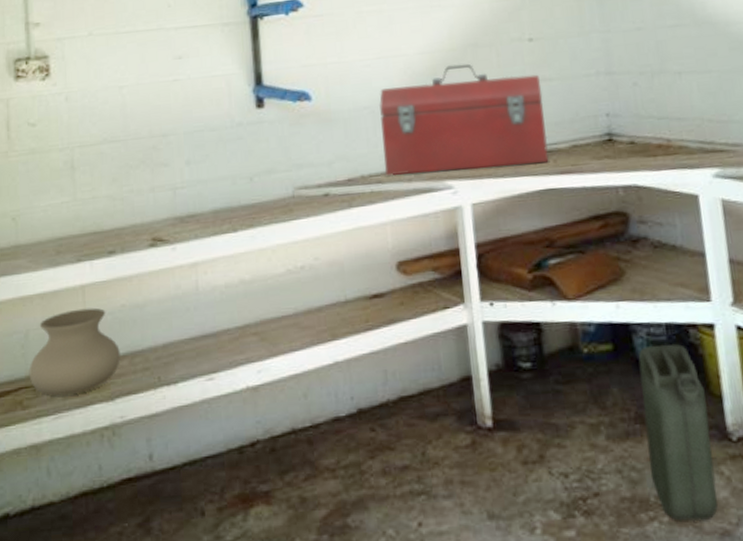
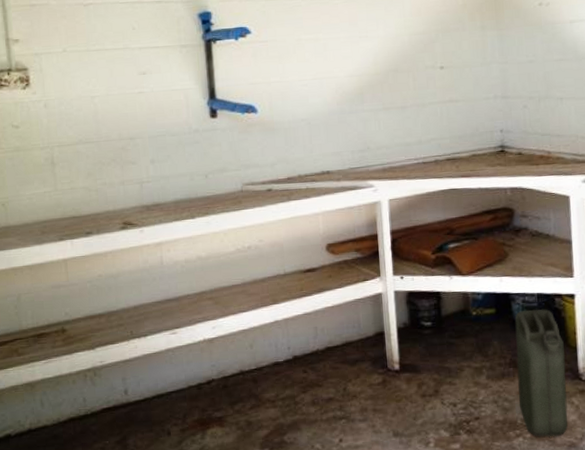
clay pot: present [29,307,120,396] -> none [22,277,99,346]
toolbox: present [378,63,549,176] -> none [314,86,453,176]

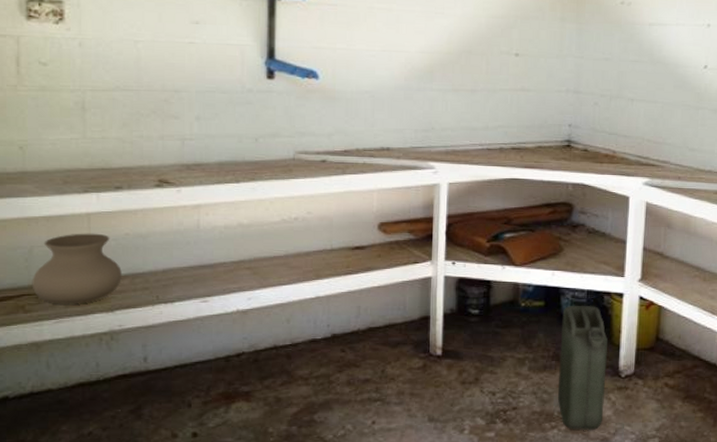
clay pot: none [22,277,99,346] -> present [32,233,122,304]

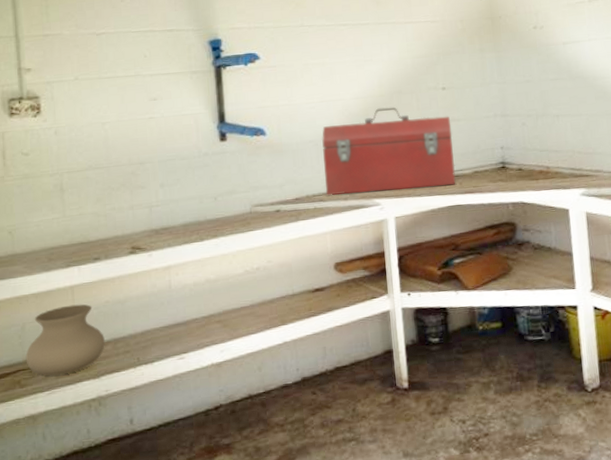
toolbox: none [377,66,520,158] -> present [321,107,456,196]
jerry can: present [558,305,608,431] -> none [520,320,576,452]

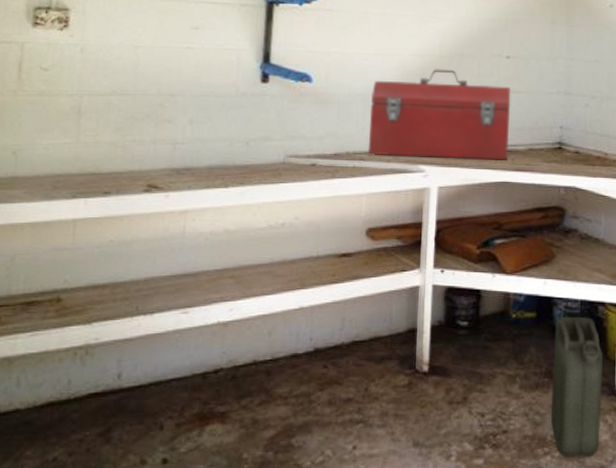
clay pot: present [25,304,105,376] -> none [10,240,103,316]
jerry can: none [520,320,576,452] -> present [551,316,604,458]

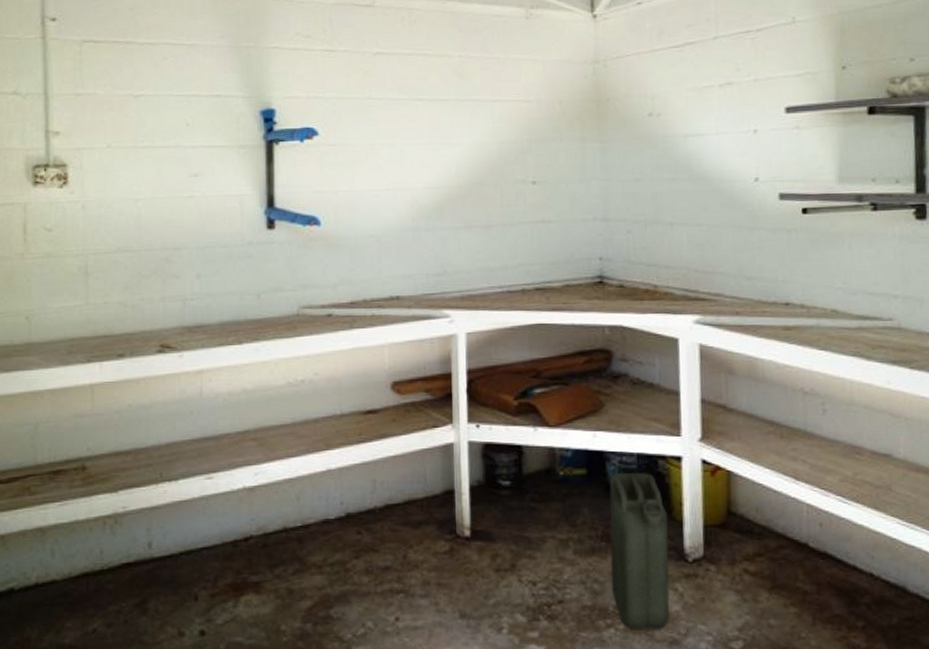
toolbox: present [367,69,511,160] -> none [384,201,543,302]

